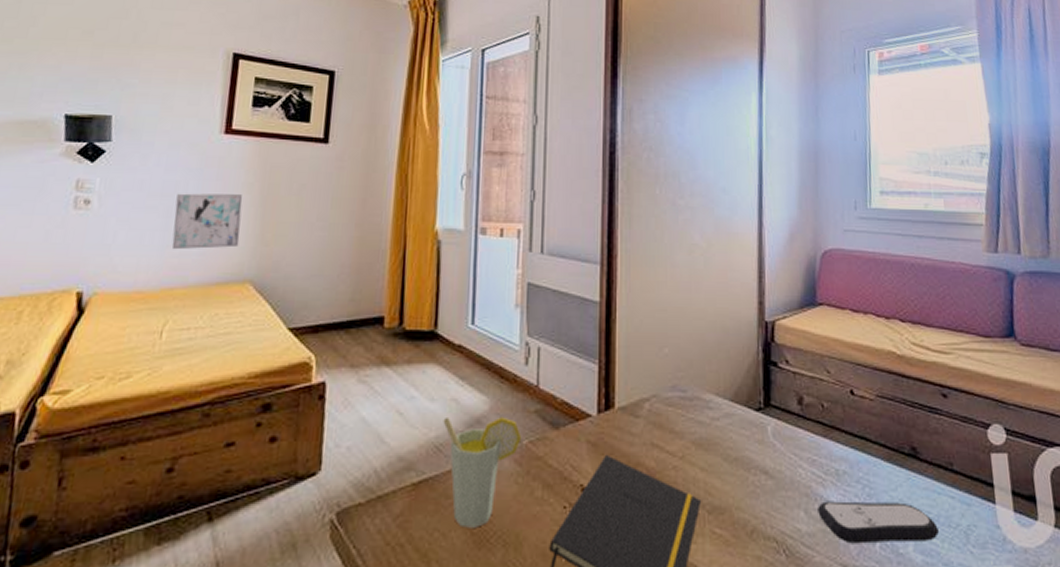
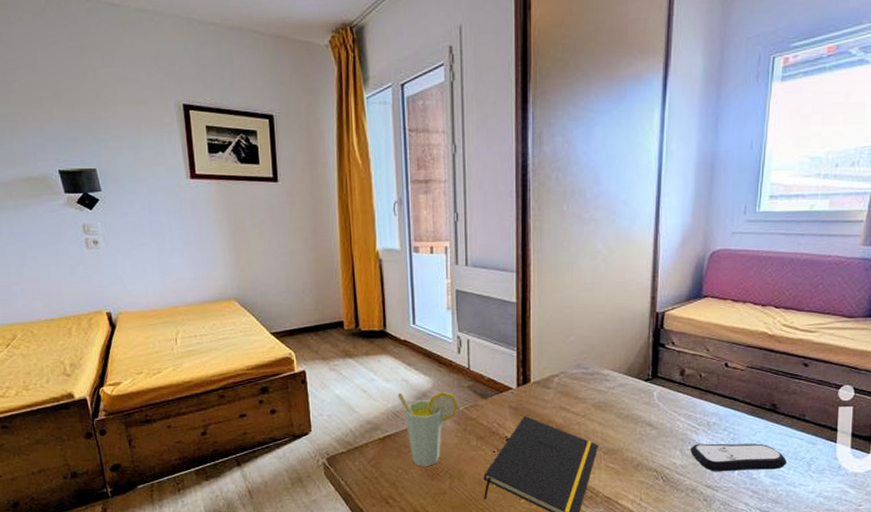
wall art: present [171,193,243,250] -> none [164,230,221,277]

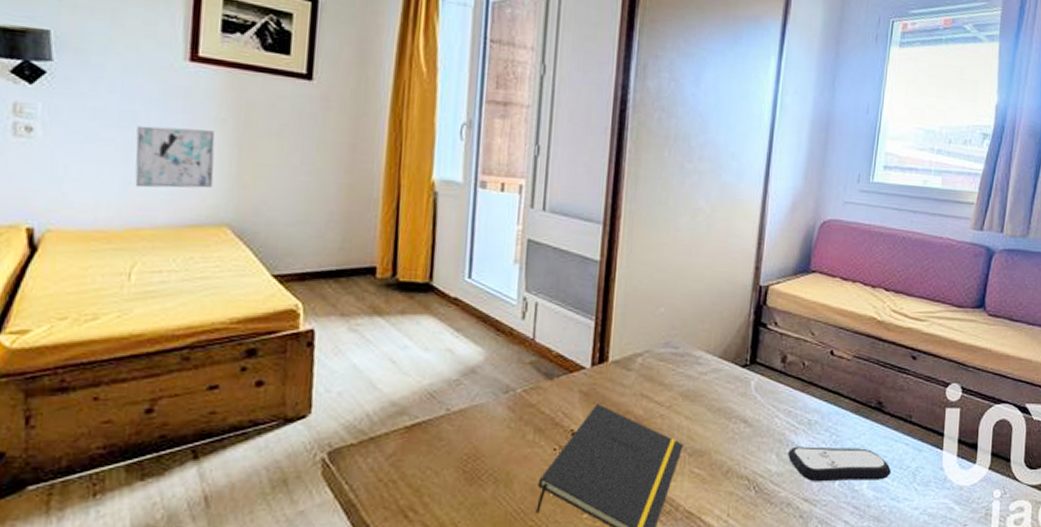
wall art: none [164,230,221,277] -> present [135,125,215,188]
cup: present [397,391,459,466] -> none [437,365,516,467]

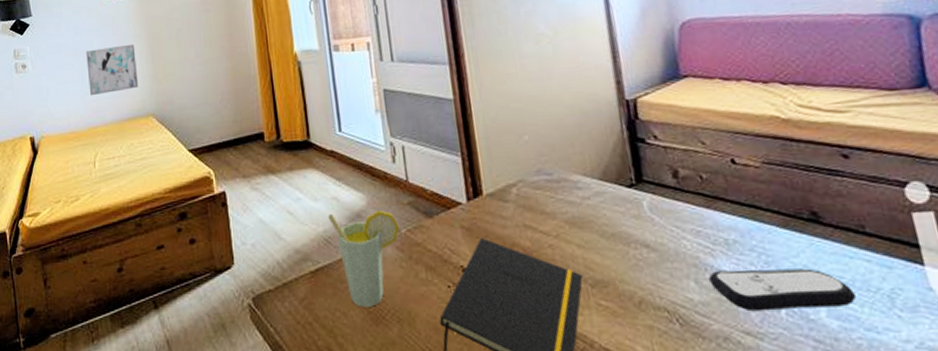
cup: none [437,365,516,467] -> present [328,210,400,307]

